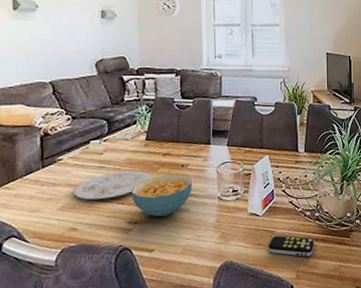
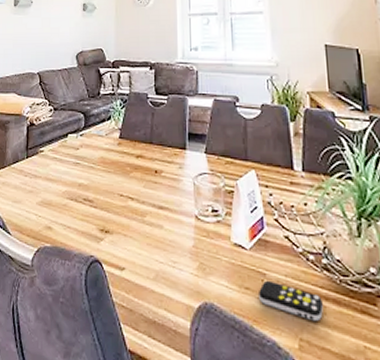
plate: present [74,170,150,200] -> none [51,170,123,199]
cereal bowl: present [131,174,193,218] -> none [104,179,167,230]

